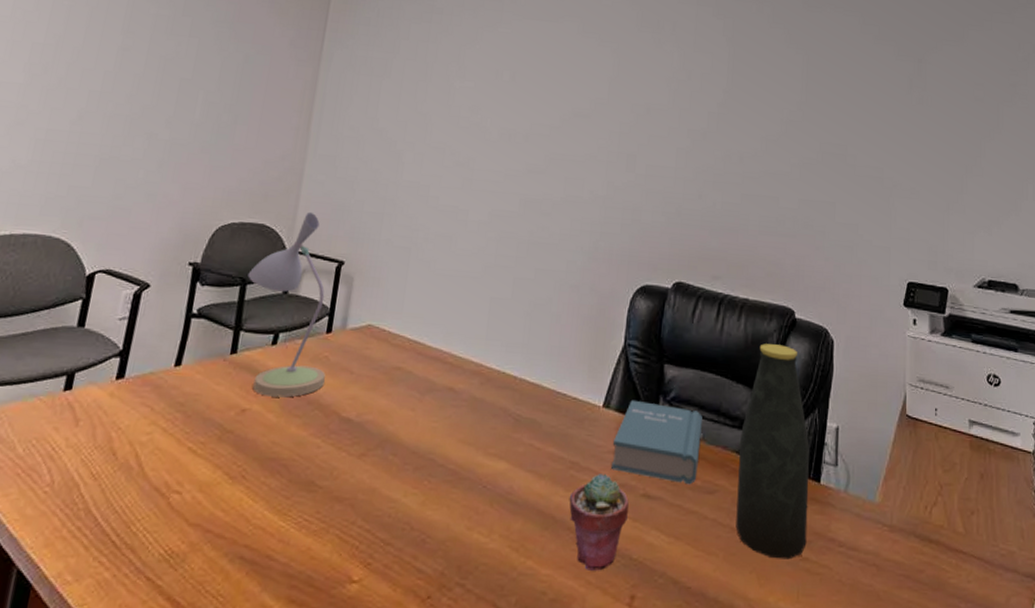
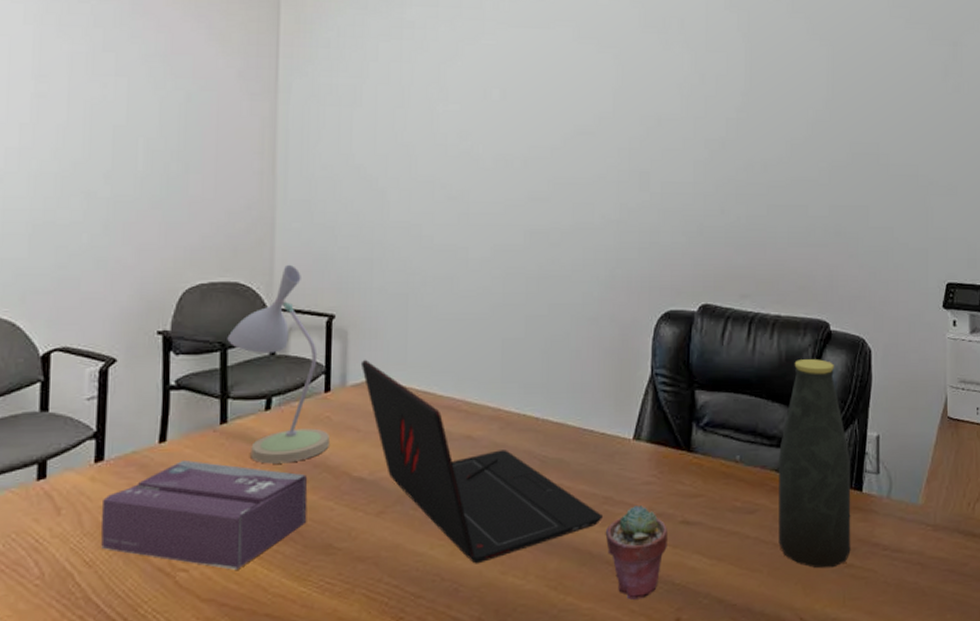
tissue box: none [108,385,301,497] -> present [100,460,308,570]
laptop: none [361,305,568,517] -> present [360,359,602,564]
book: present [612,399,702,485] -> none [646,429,738,507]

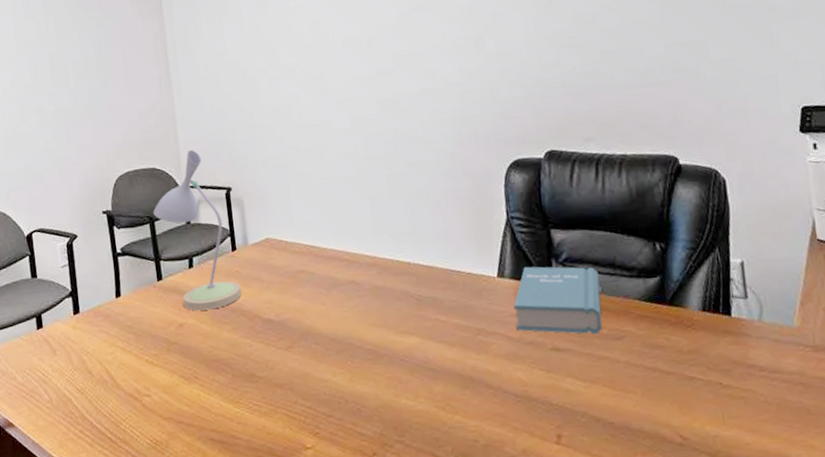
tissue box: present [100,460,308,570] -> none [83,310,233,395]
laptop: present [360,359,602,564] -> none [256,222,478,389]
potted succulent: present [605,506,667,600] -> none [482,335,541,418]
book: none [646,429,738,507] -> present [513,266,602,335]
bottle: present [778,359,851,568] -> none [640,192,725,389]

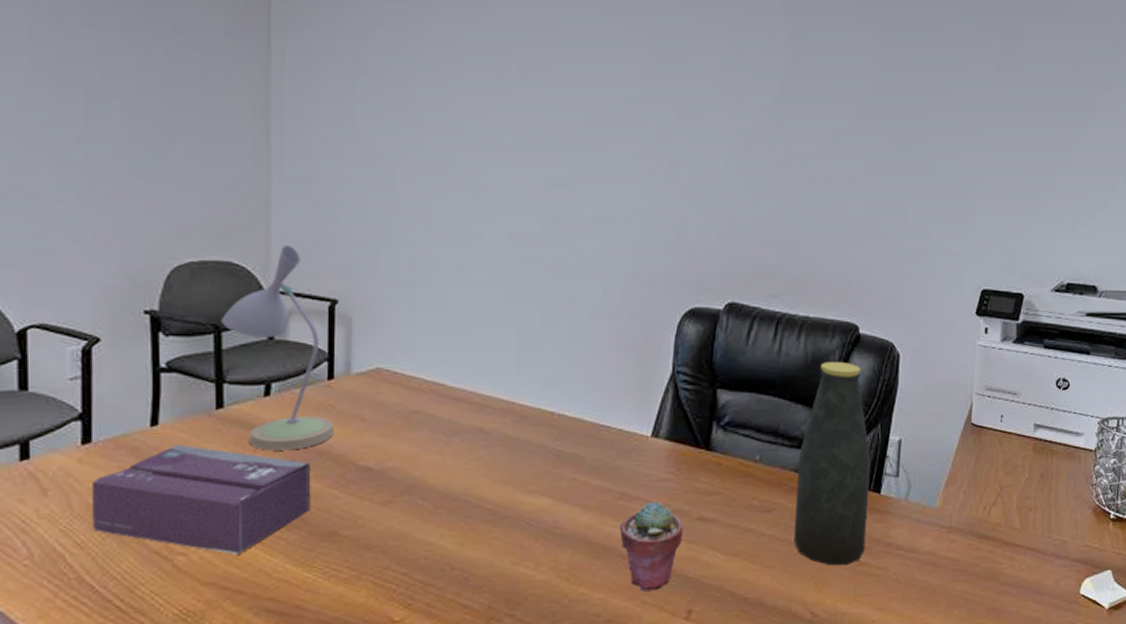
tissue box: none [83,310,233,395] -> present [91,445,311,555]
potted succulent: none [482,335,541,418] -> present [619,502,683,592]
book: present [513,266,602,335] -> none [663,427,759,505]
bottle: none [640,192,725,389] -> present [793,362,871,566]

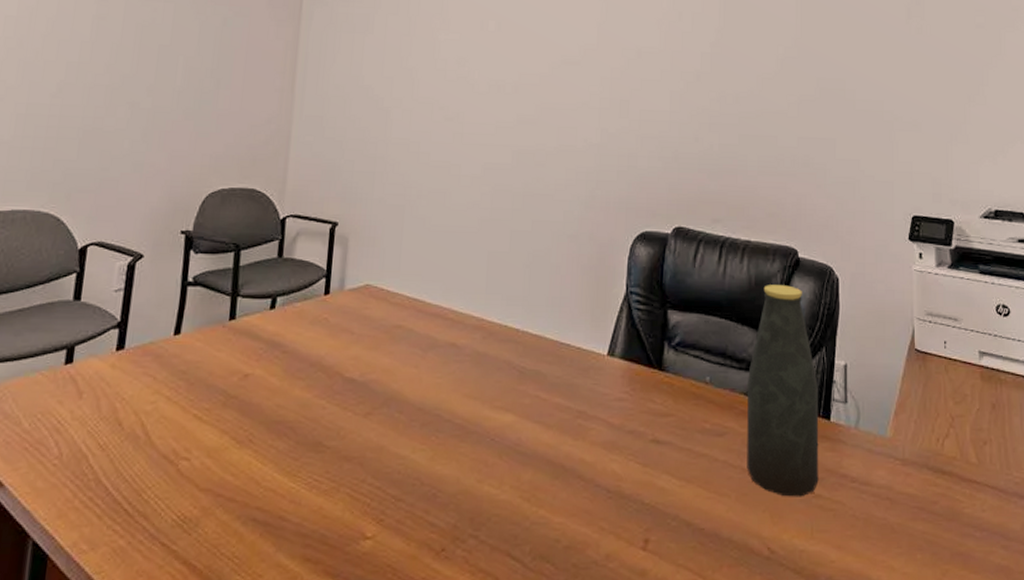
tissue box: present [91,445,311,555] -> none [115,353,304,461]
desk lamp: present [221,244,333,451] -> none [241,174,326,361]
potted succulent: present [619,502,683,592] -> none [578,422,638,517]

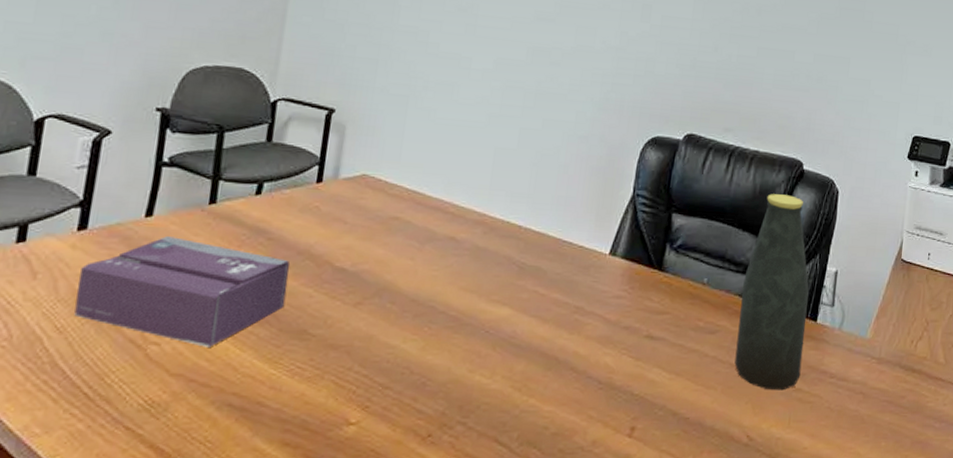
tissue box: none [115,353,304,461] -> present [74,236,291,347]

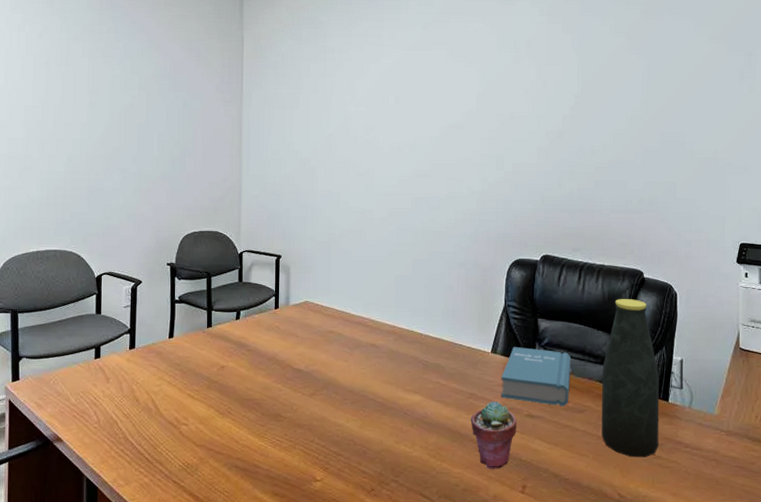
tissue box: present [74,236,291,347] -> none [133,351,264,427]
potted succulent: none [572,317,632,406] -> present [470,401,516,469]
book: none [616,247,708,326] -> present [501,346,571,407]

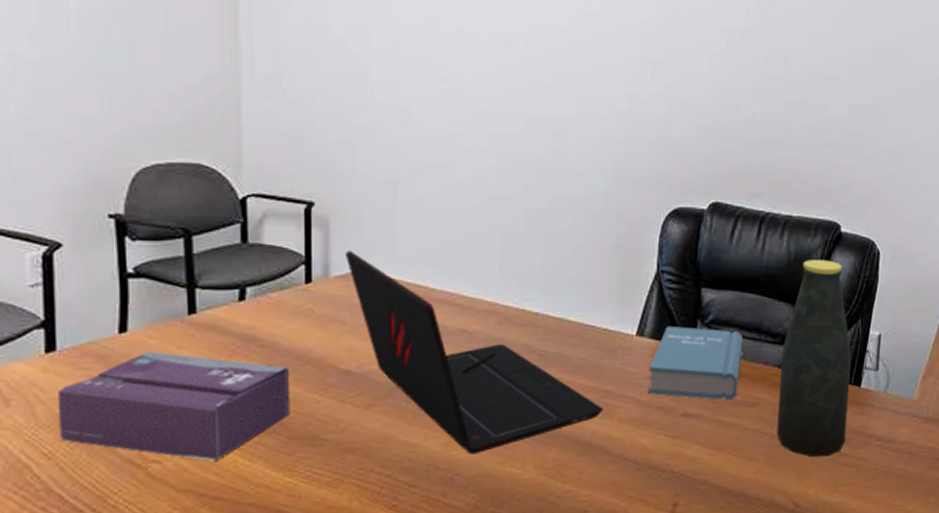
tissue box: none [133,351,264,427] -> present [57,352,290,461]
laptop: none [299,287,468,435] -> present [344,249,603,455]
potted succulent: present [470,401,516,469] -> none [605,399,668,487]

